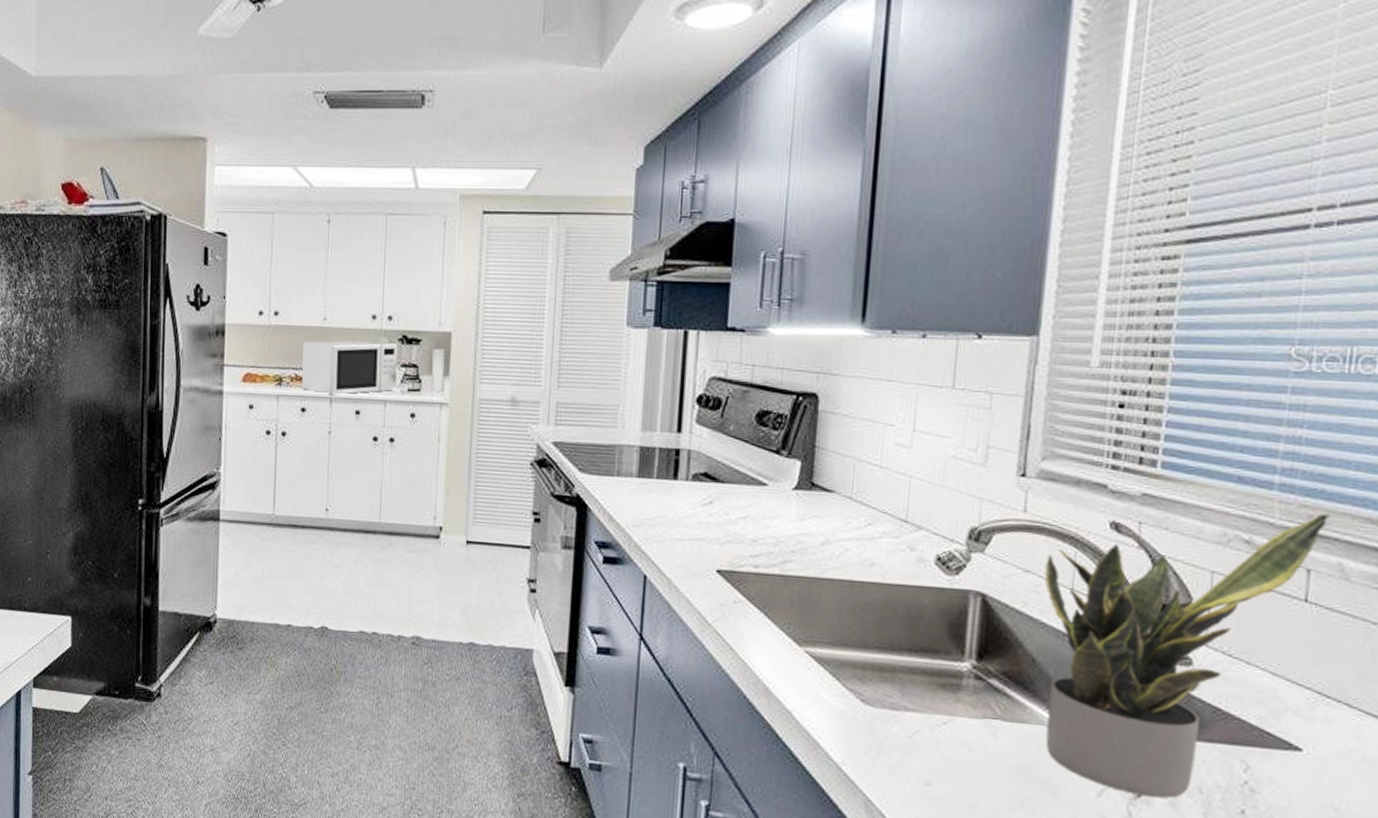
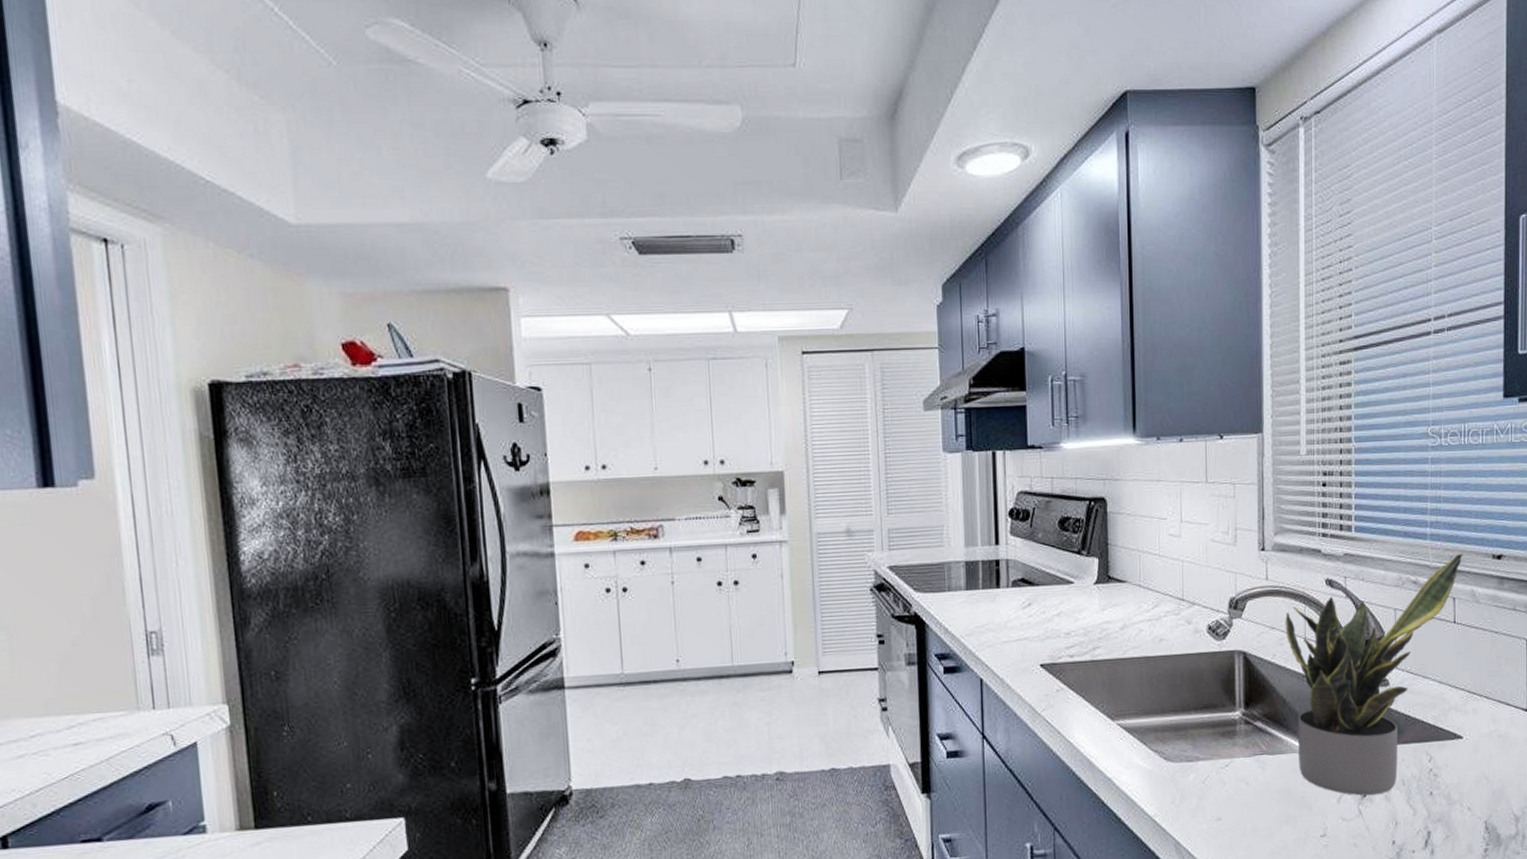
microwave: present [301,340,398,395] -> none [635,486,735,544]

